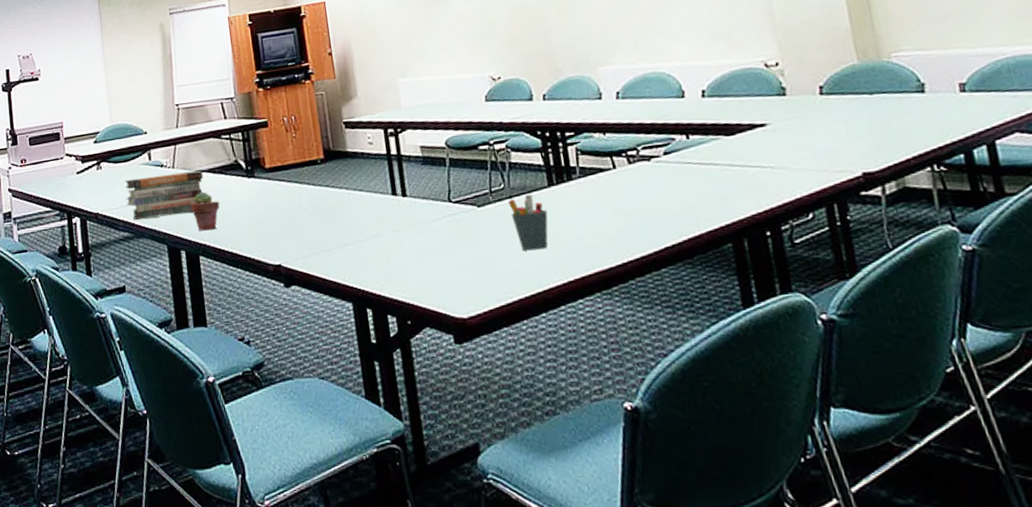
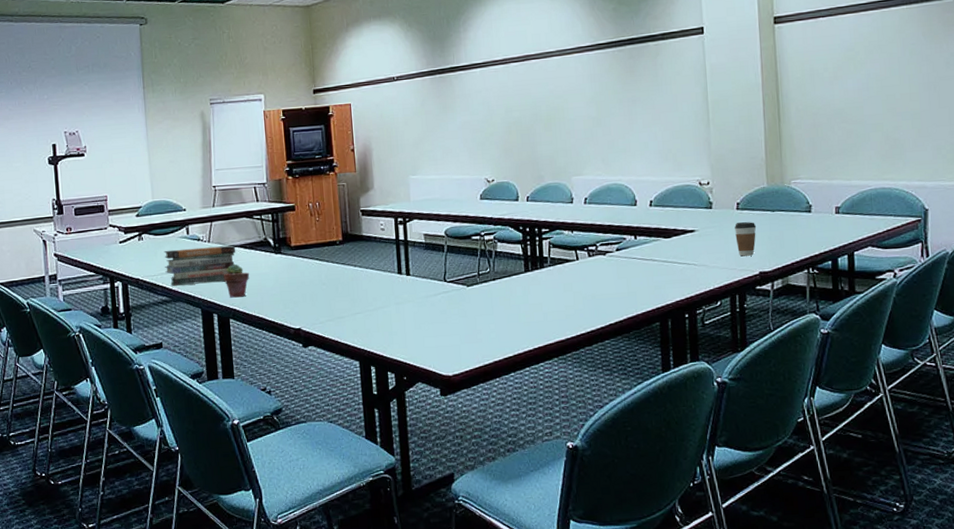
pen holder: present [507,193,548,251] -> none [491,277,523,323]
coffee cup: none [820,109,852,154] -> present [735,222,757,257]

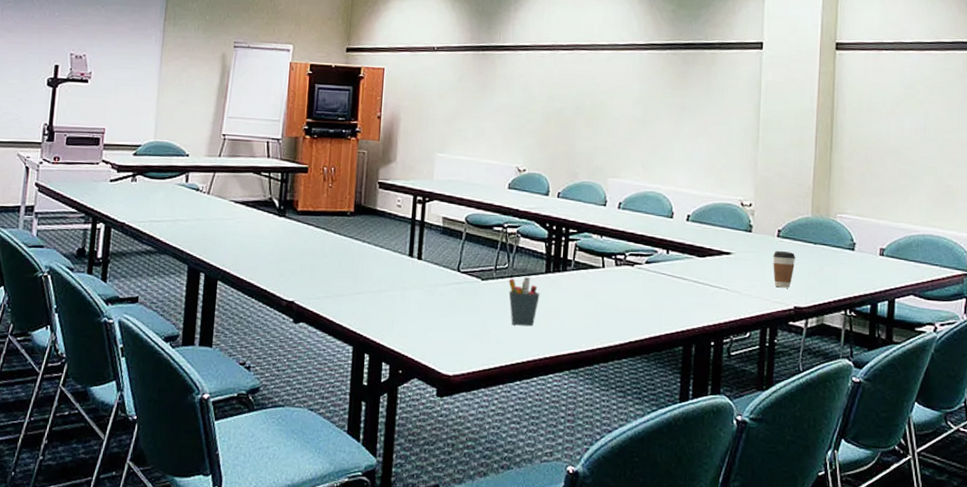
book stack: present [164,245,236,286] -> none [155,196,237,239]
potted succulent: present [223,264,249,298] -> none [217,221,247,259]
pen holder: none [491,277,523,323] -> present [508,276,540,327]

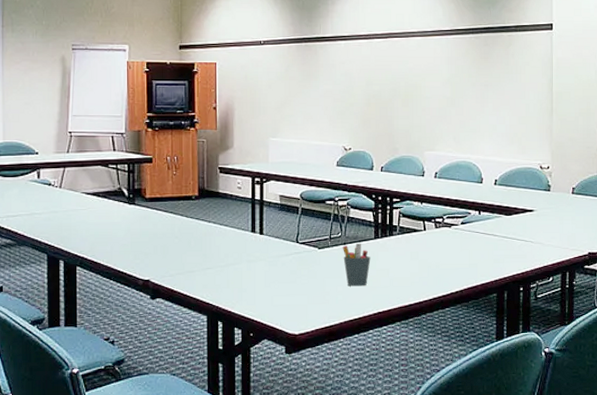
coffee cup: present [773,251,796,288] -> none [569,206,588,237]

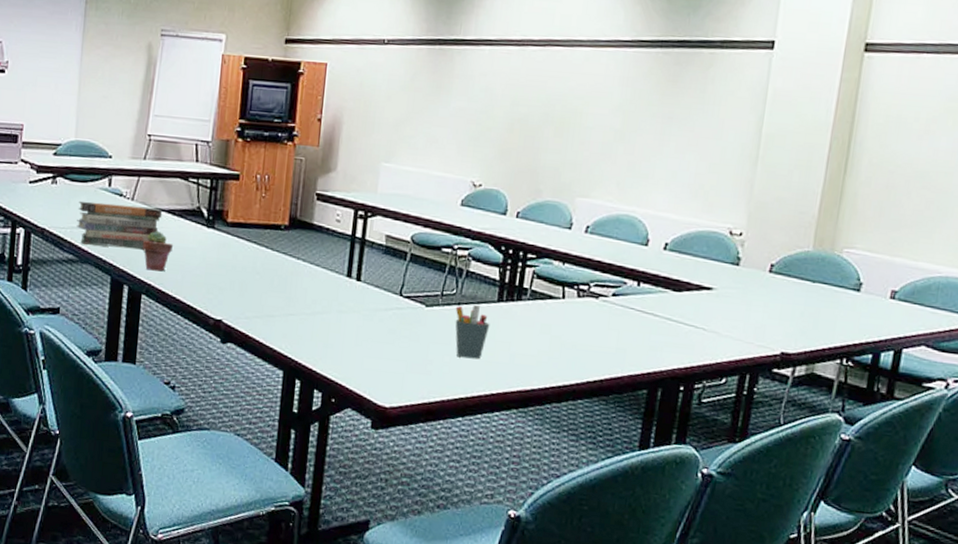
book stack: none [11,192,88,229] -> present [76,200,163,250]
potted succulent: none [73,211,100,245] -> present [142,230,173,272]

